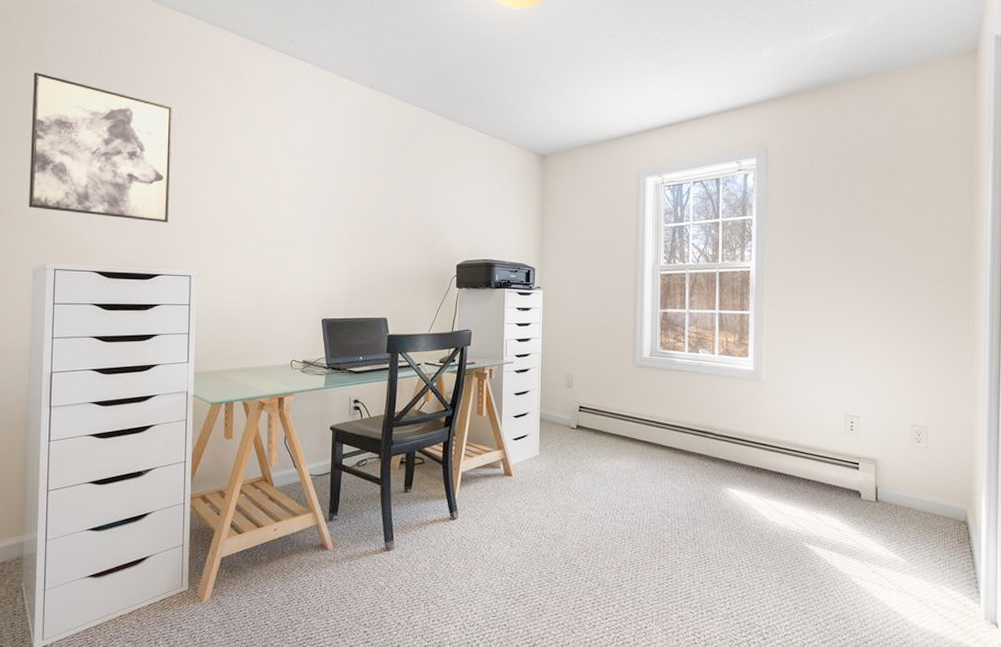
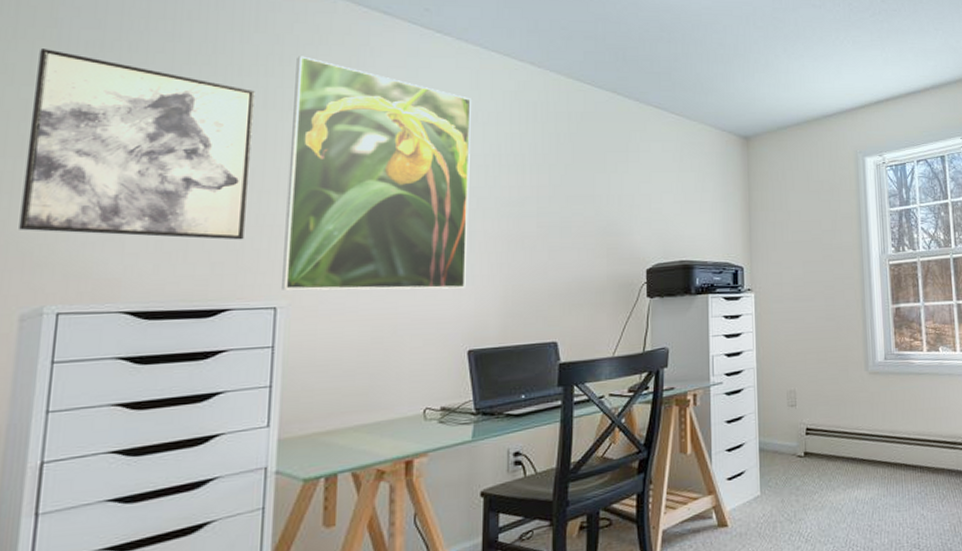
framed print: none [194,79,325,270] -> present [282,56,471,291]

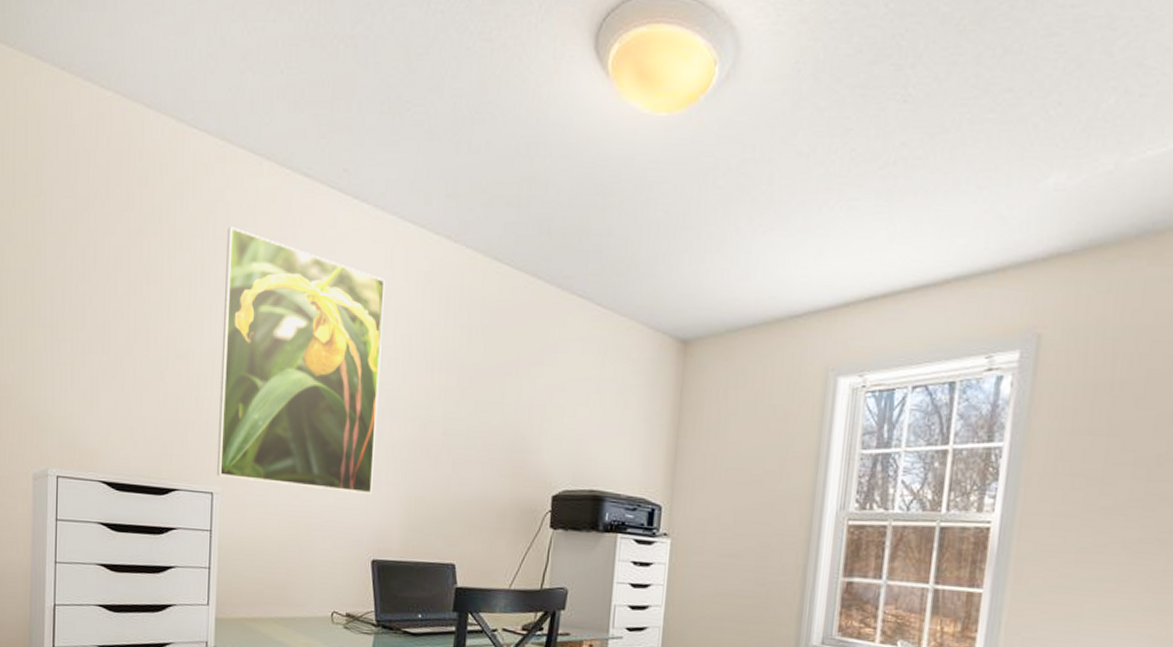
wall art: present [19,49,255,240] -> none [28,218,193,422]

